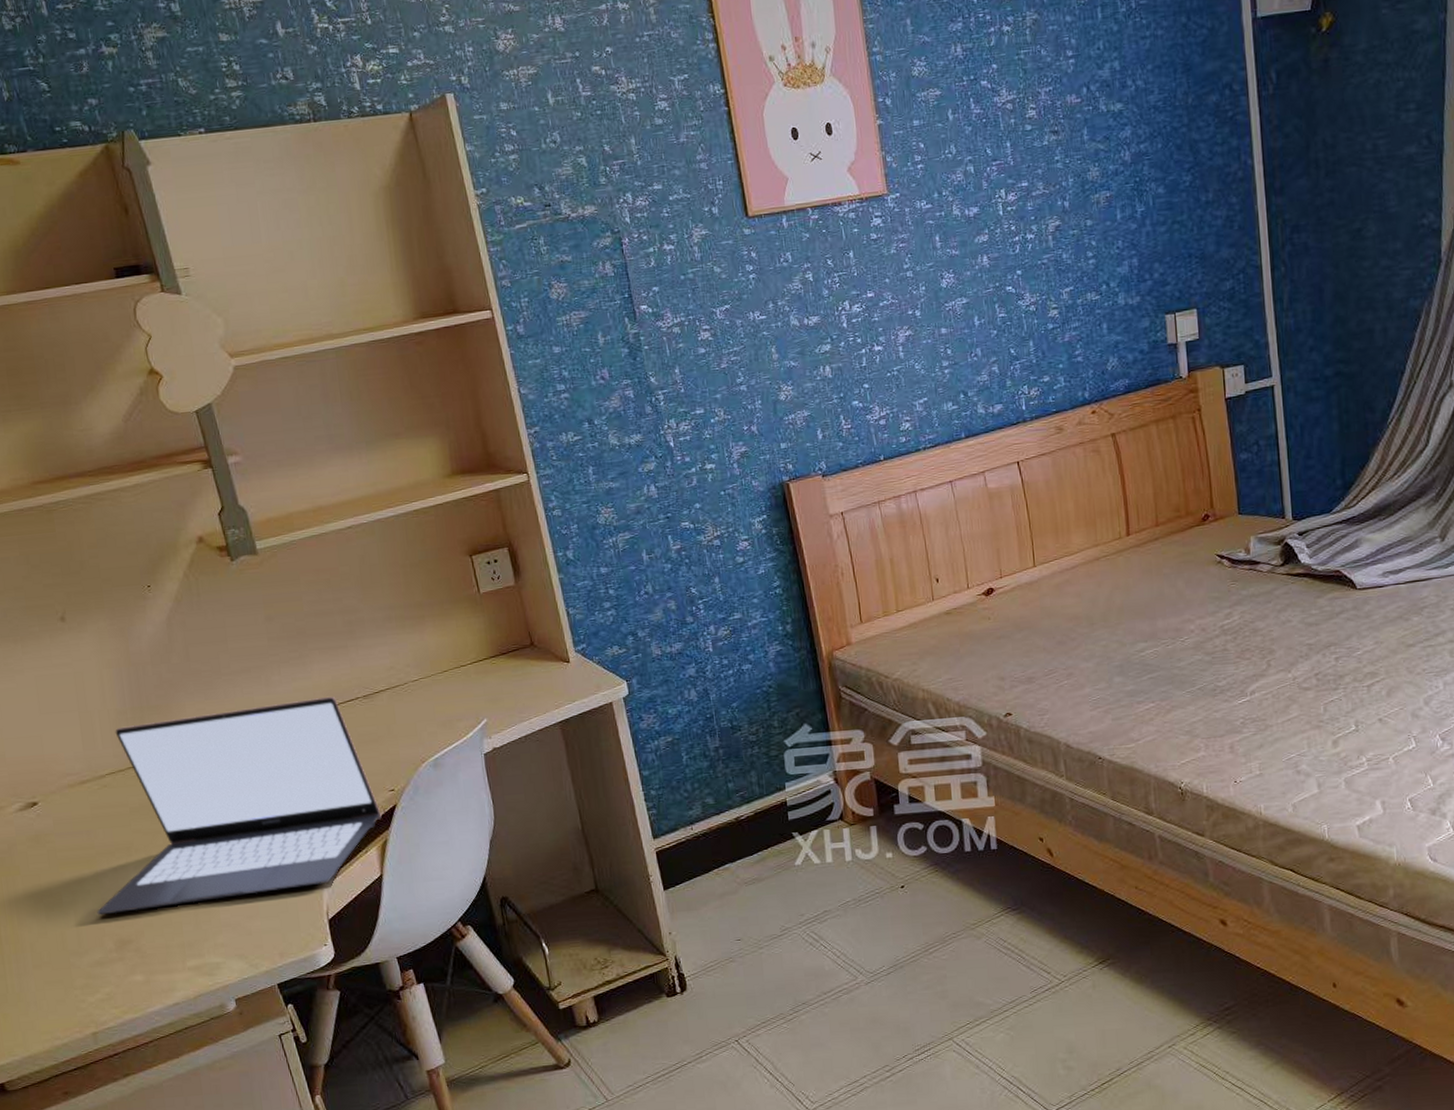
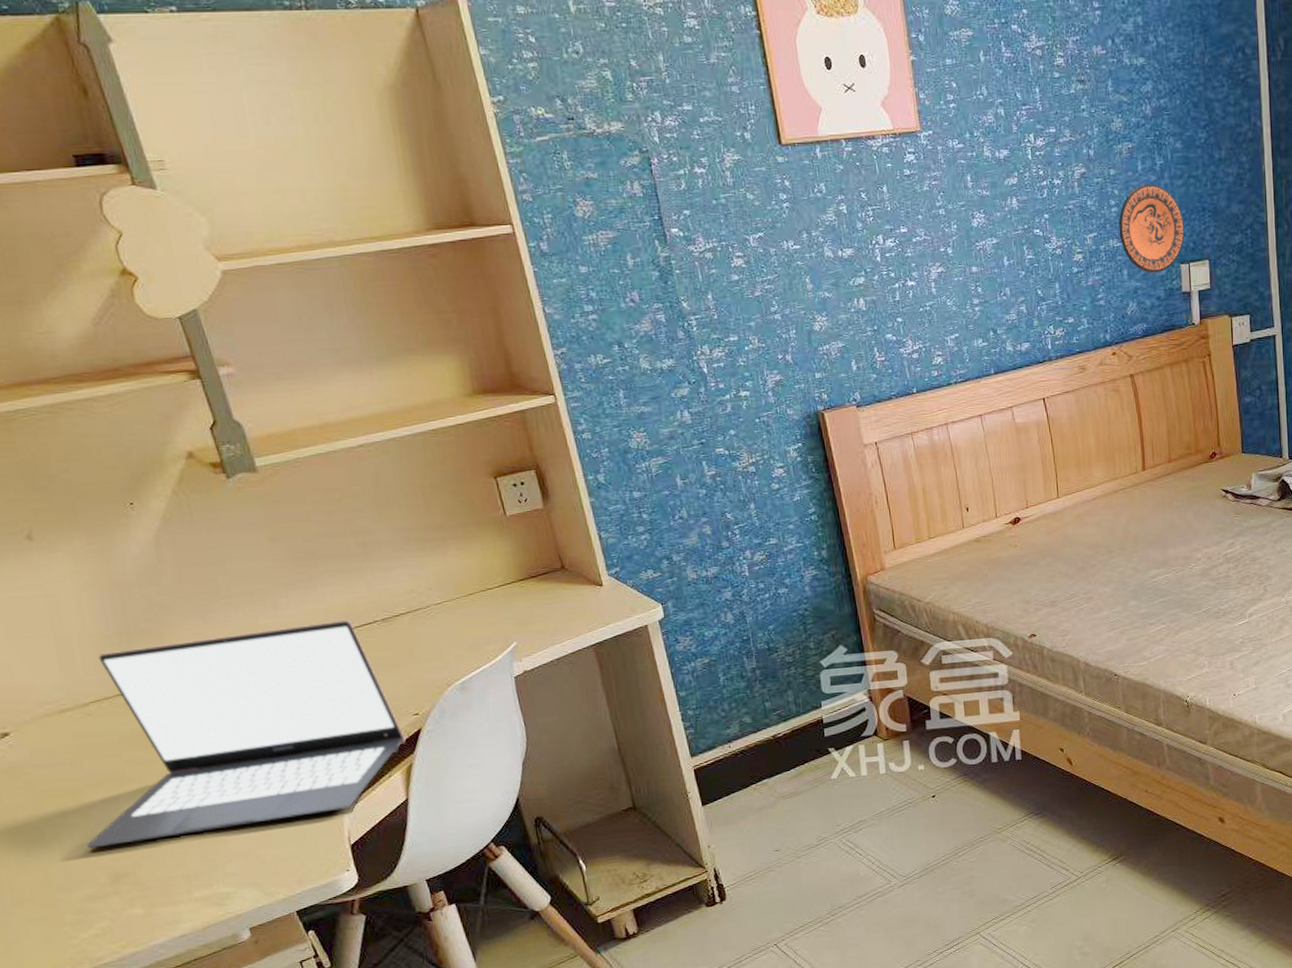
decorative plate: none [1096,232,1170,326] -> present [1118,184,1185,274]

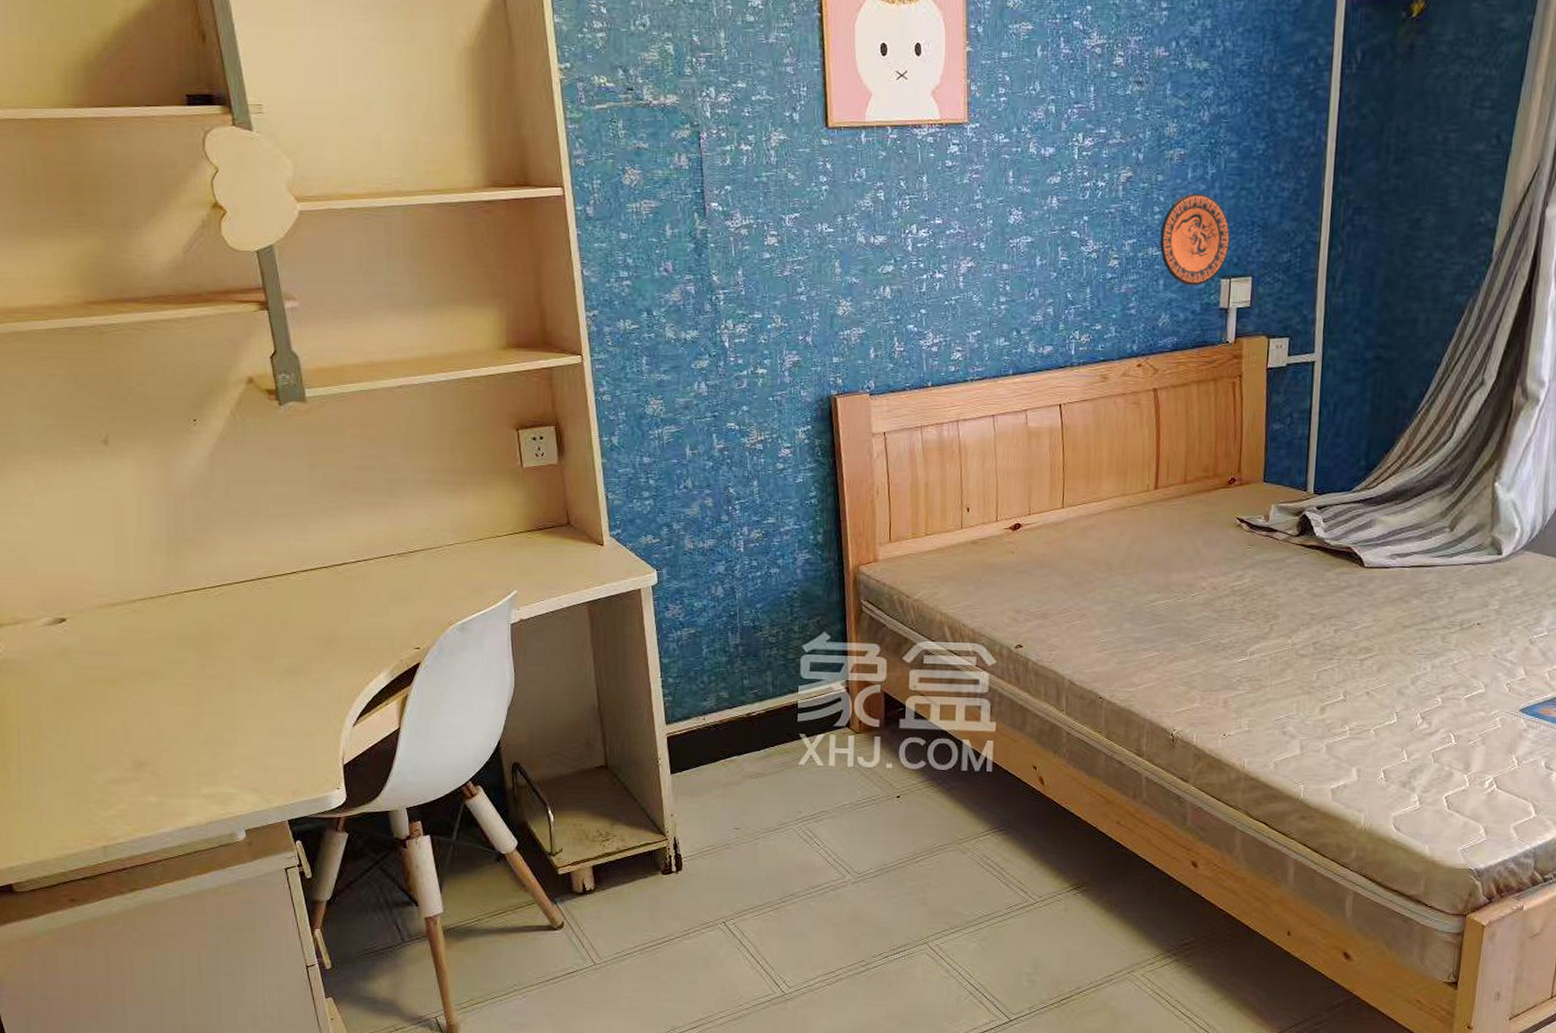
laptop: present [86,619,406,849] -> none [117,550,405,735]

